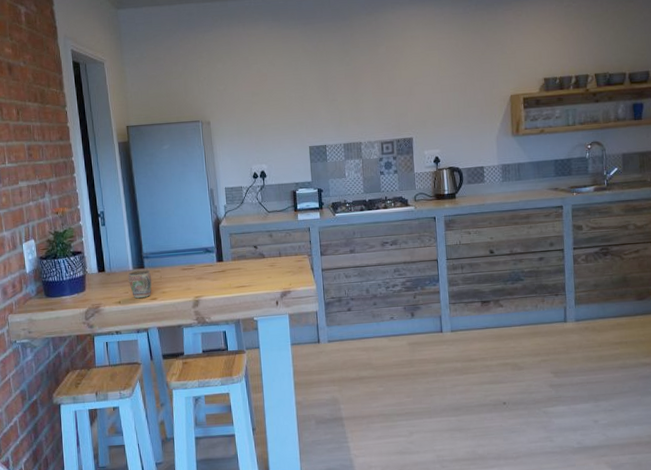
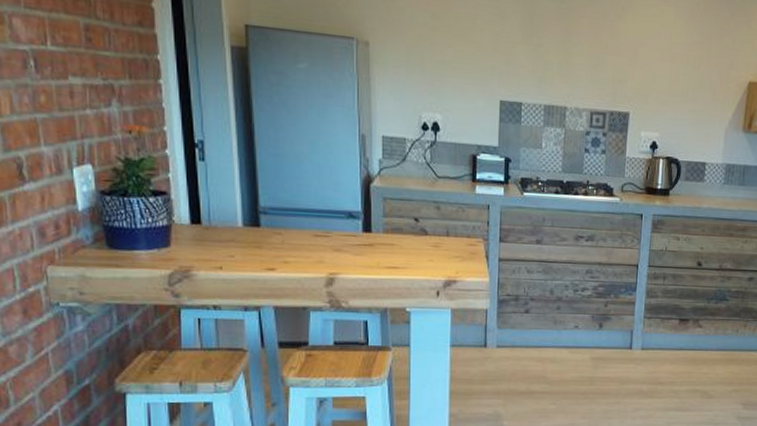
mug: present [128,269,152,299] -> none [236,228,270,267]

